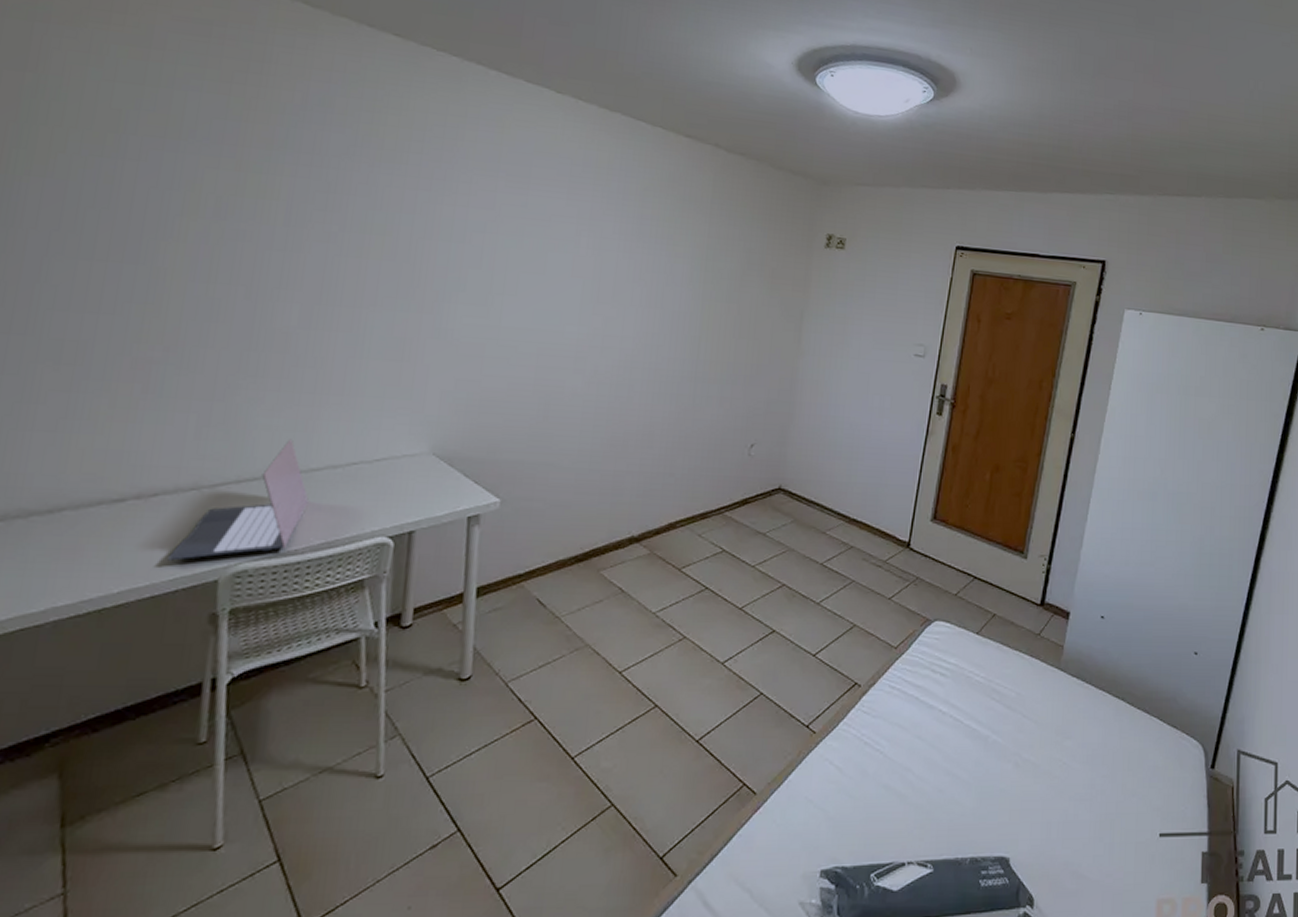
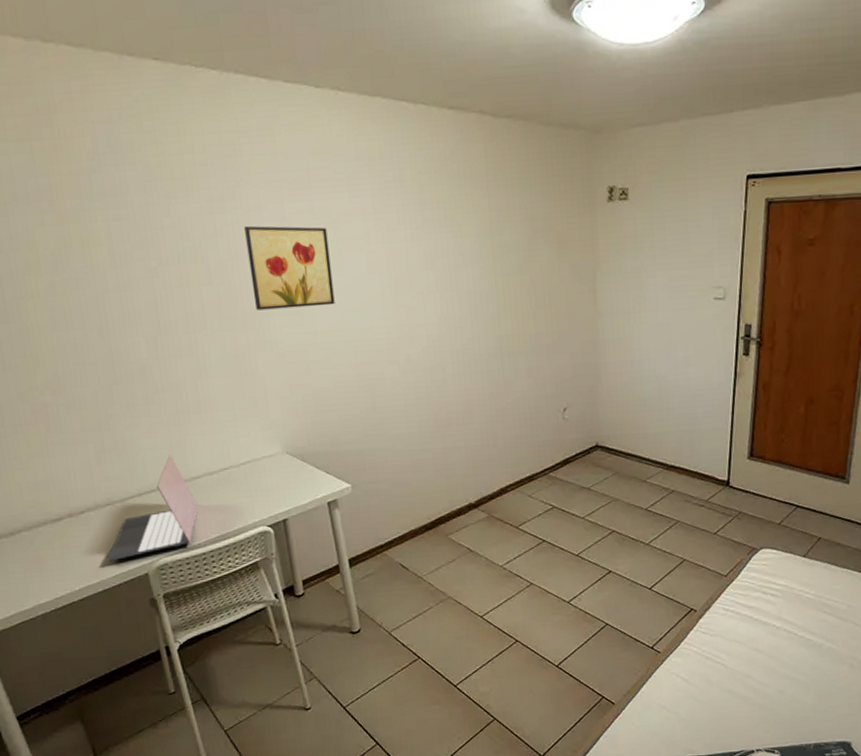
wall art: none [439,207,537,302] -> present [244,225,335,311]

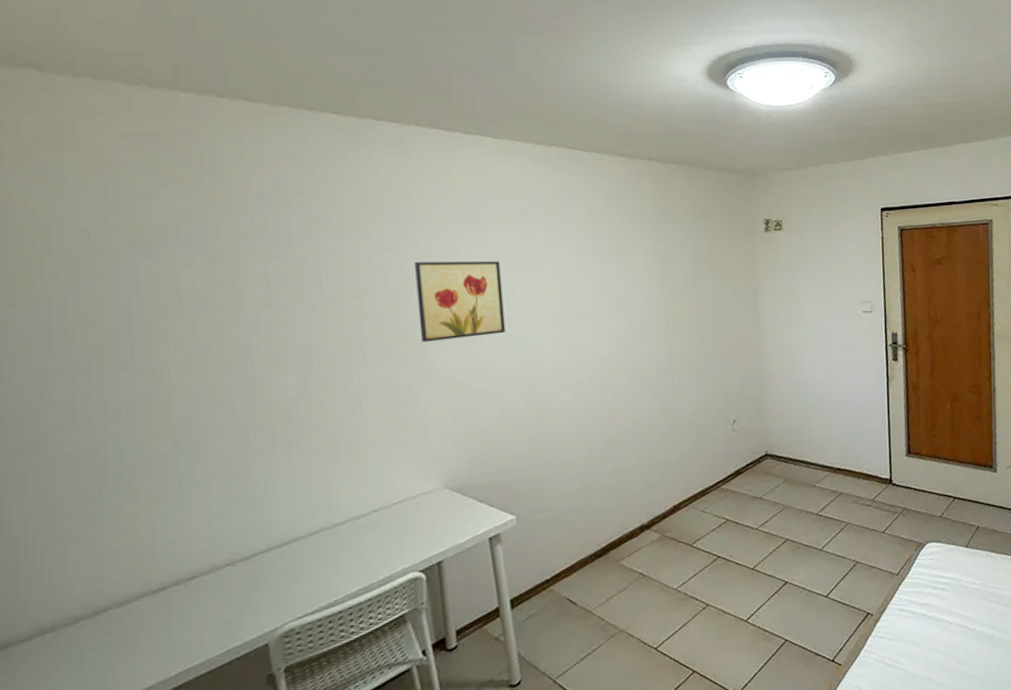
laptop: present [105,454,199,562] -> none [215,500,339,636]

